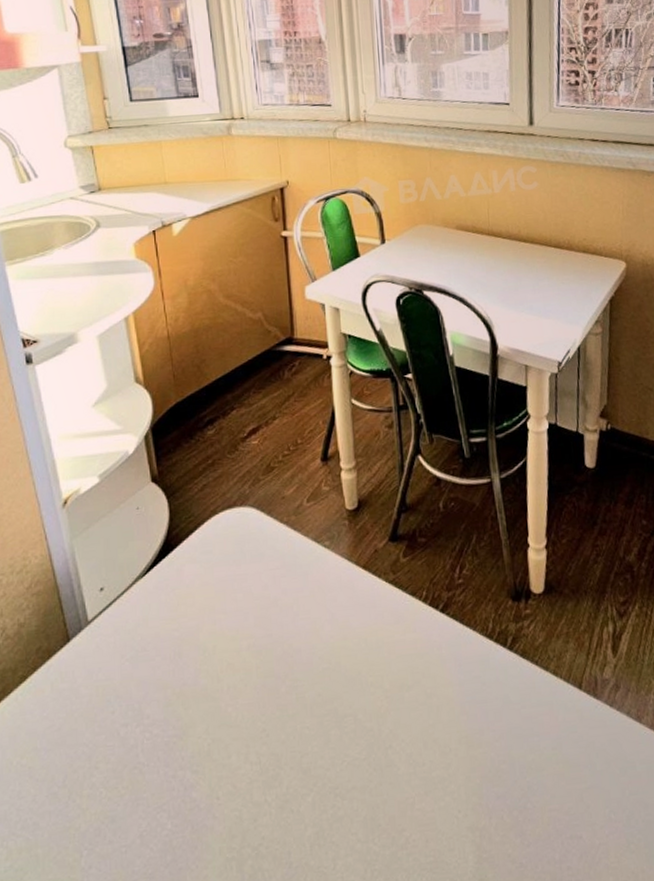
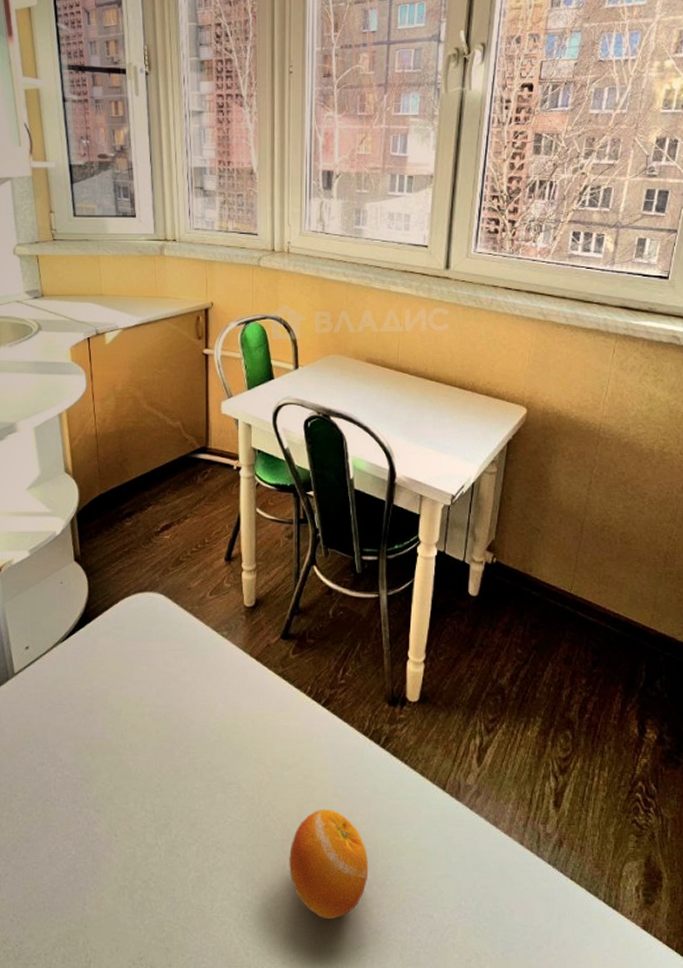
fruit: none [417,729,507,859] -> present [289,808,369,919]

